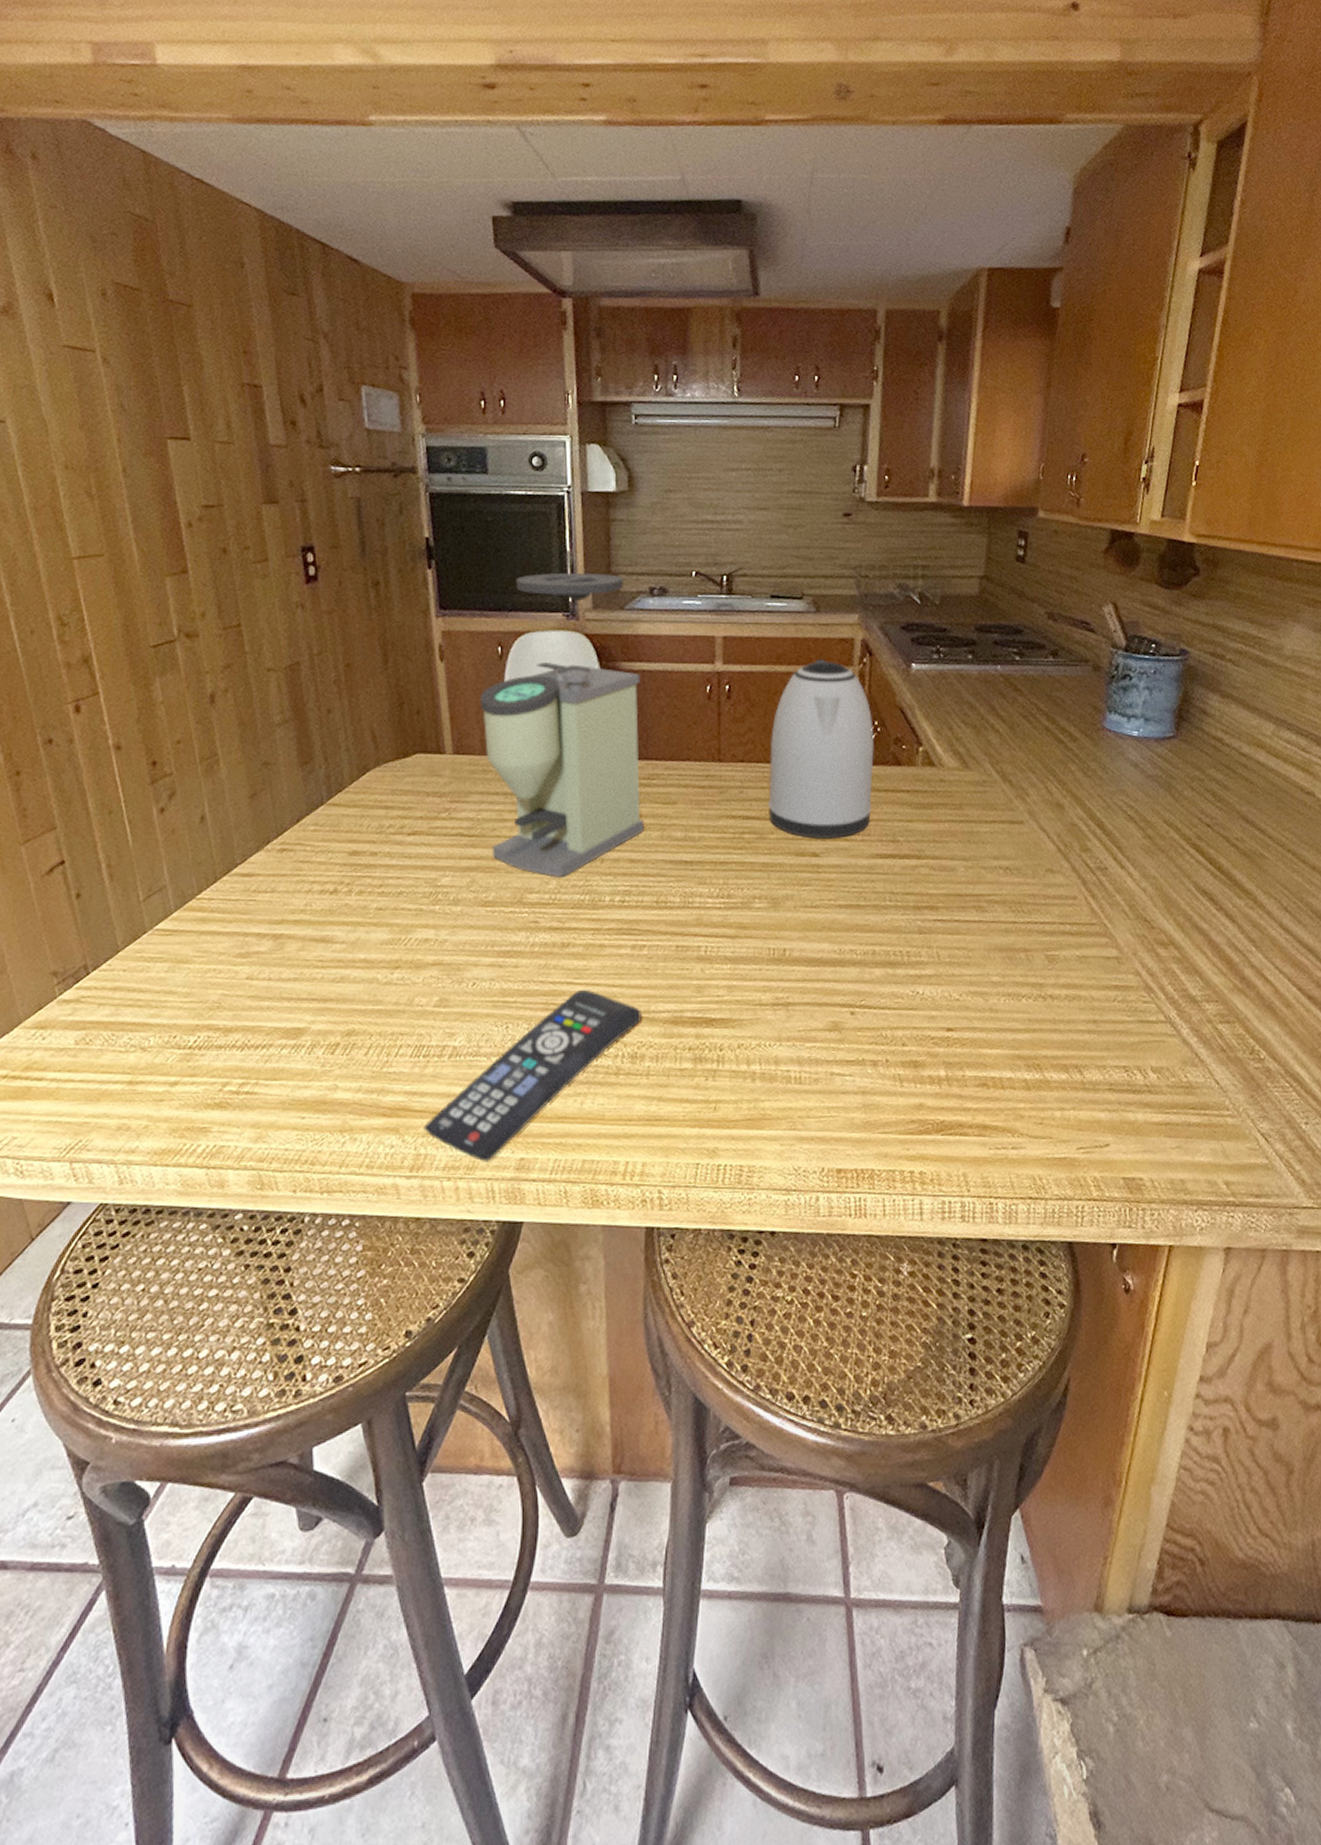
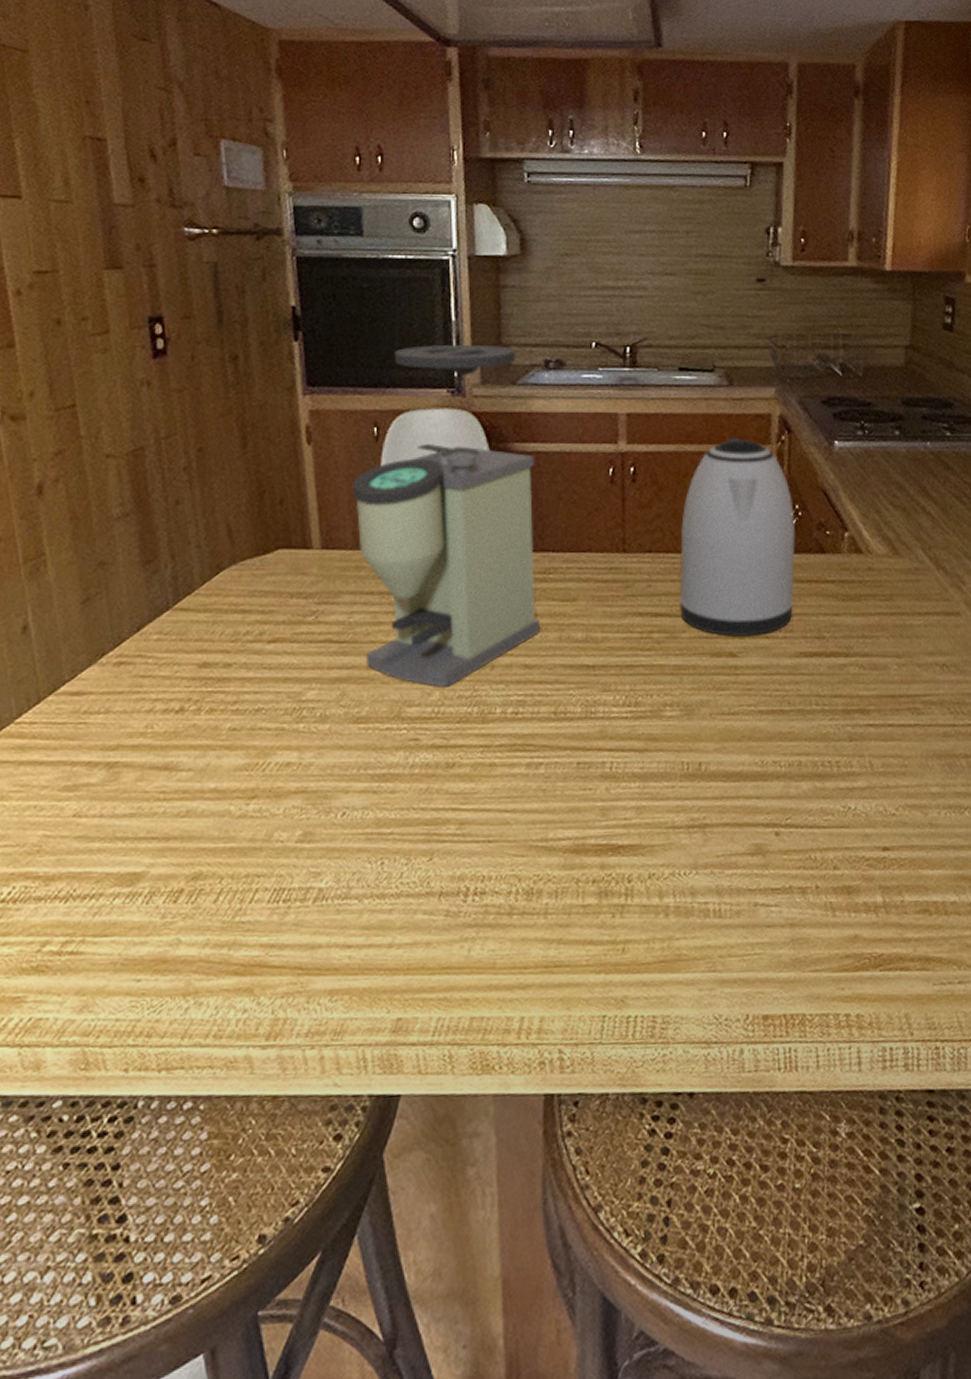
remote control: present [424,990,641,1162] -> none [283,817,538,1025]

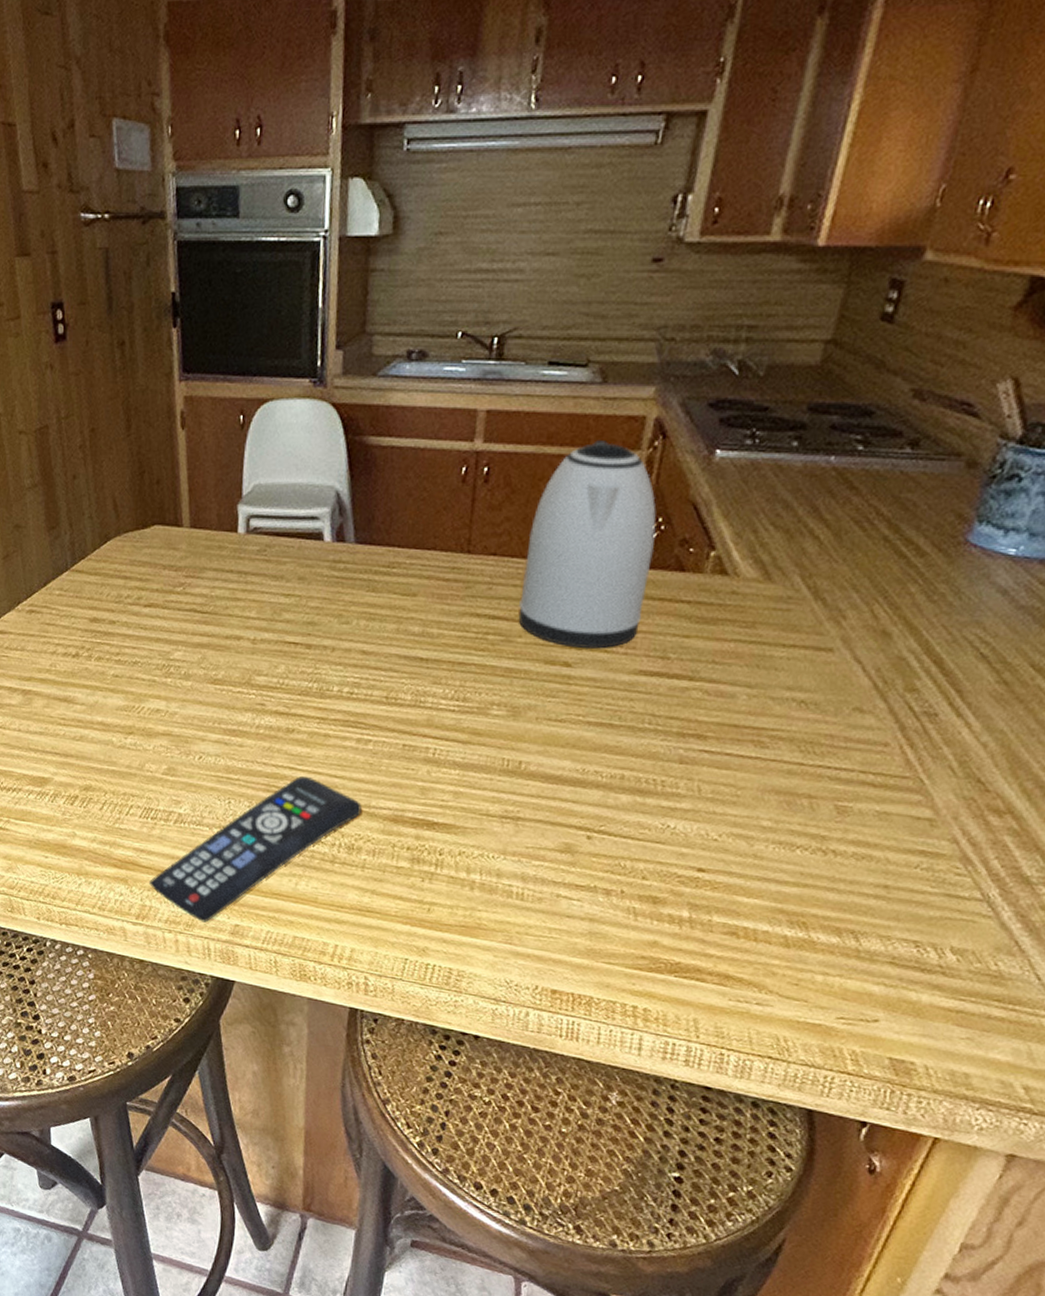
remote control: none [283,817,538,1025] -> present [149,776,362,923]
coffee grinder: present [352,344,540,687] -> none [219,332,389,663]

